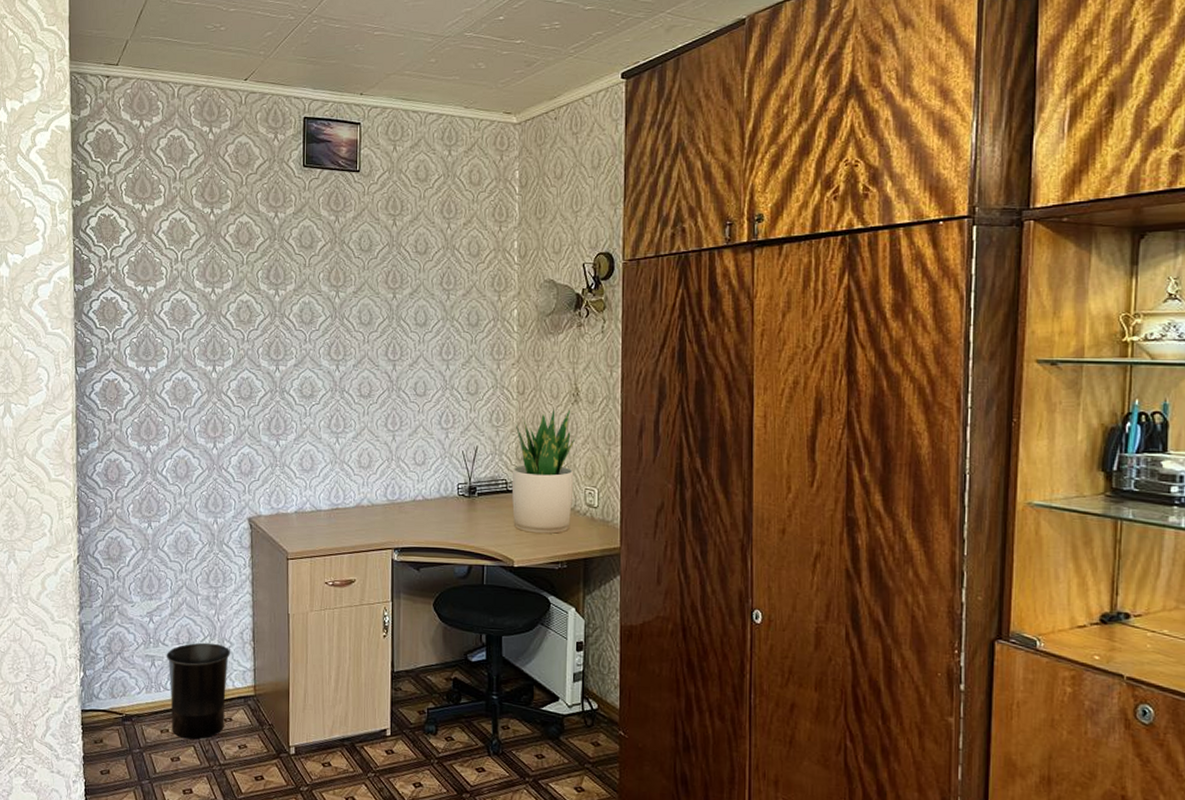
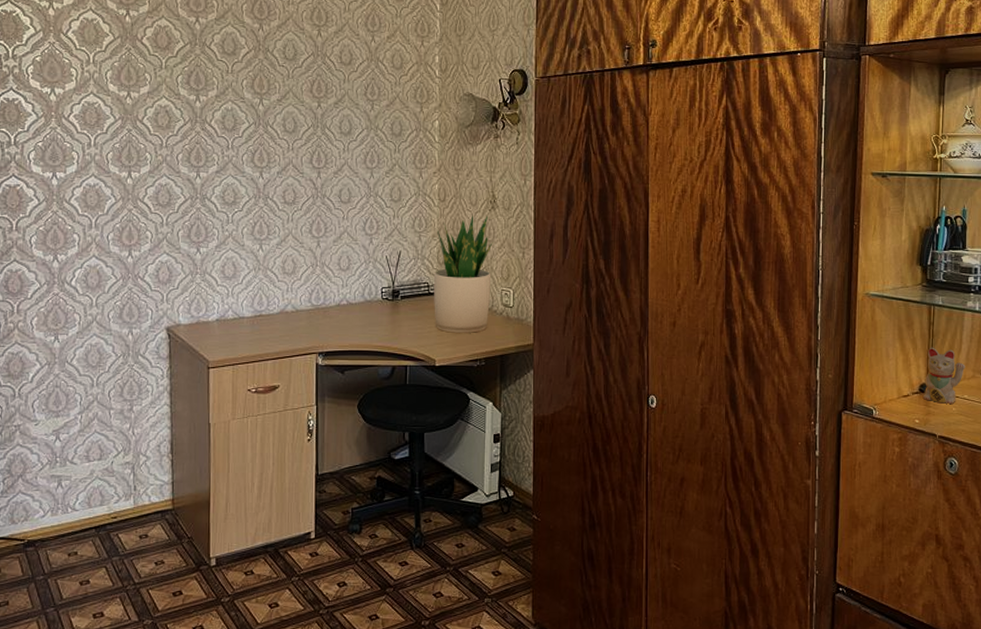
waste bin: present [166,642,230,740] -> none [74,458,146,560]
decorative figurine: none [1104,569,1166,639] -> present [922,347,966,404]

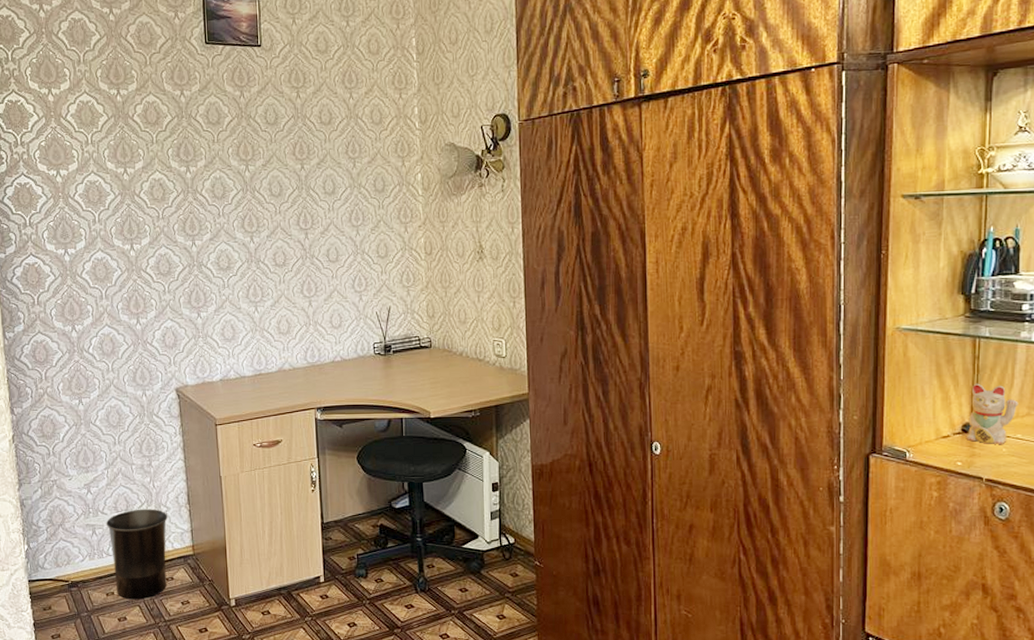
waste bin: none [74,458,146,560] -> present [106,509,167,600]
planter: present [434,215,493,334] -> none [424,266,483,386]

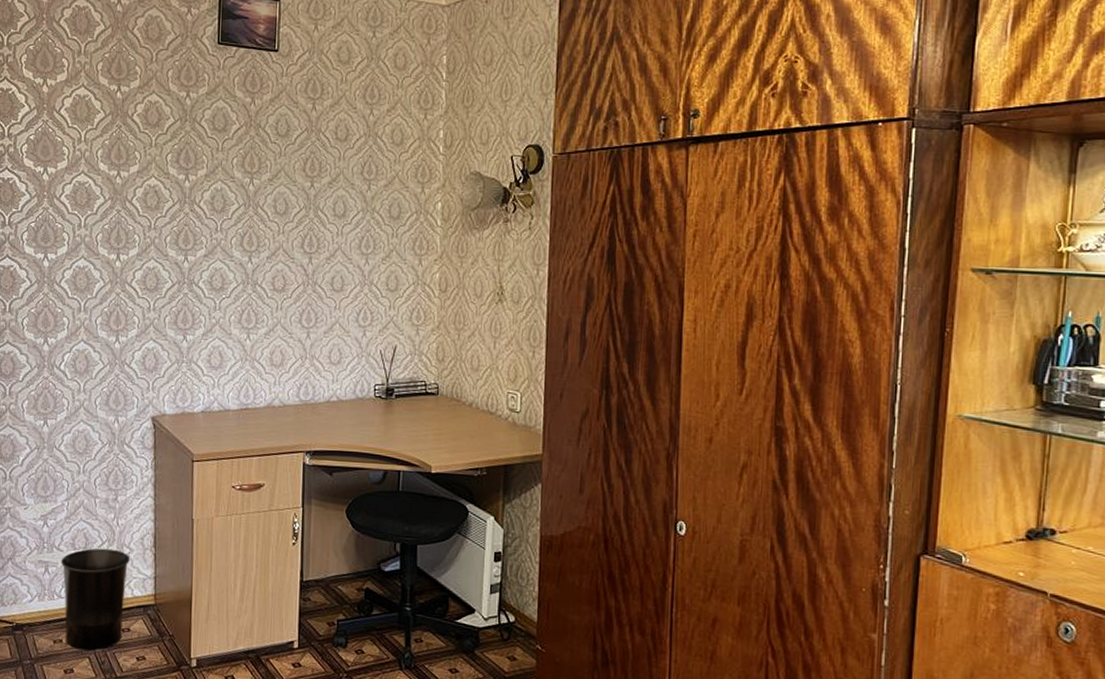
decorative figurine: present [966,383,1019,444] -> none [1030,485,1092,556]

